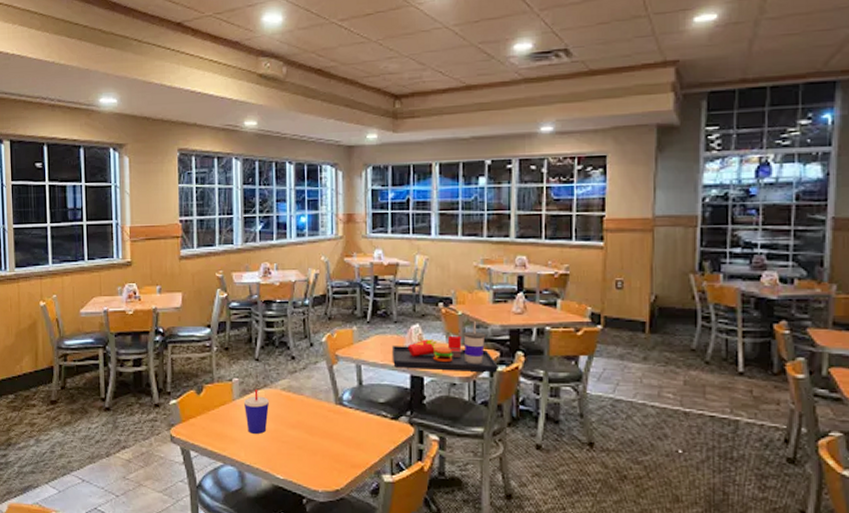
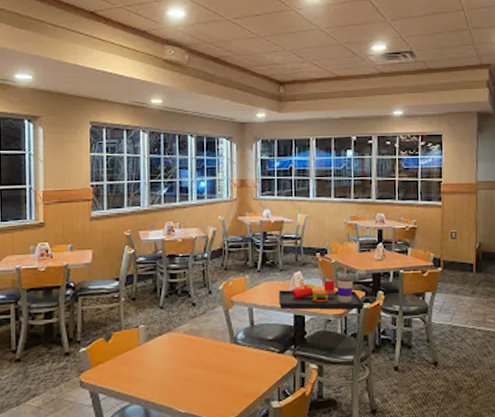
beverage cup: present [243,389,269,434] -> none [149,334,172,374]

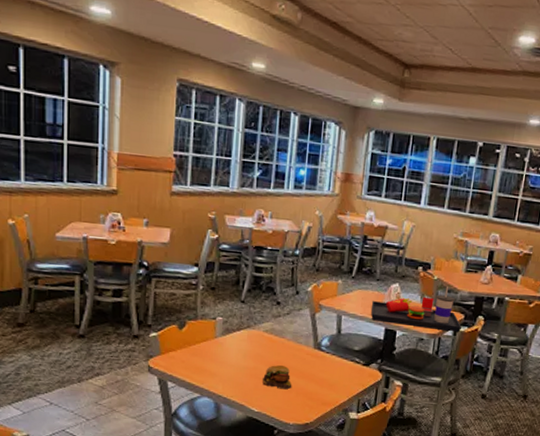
burger: none [186,364,215,387] -> present [262,365,292,389]

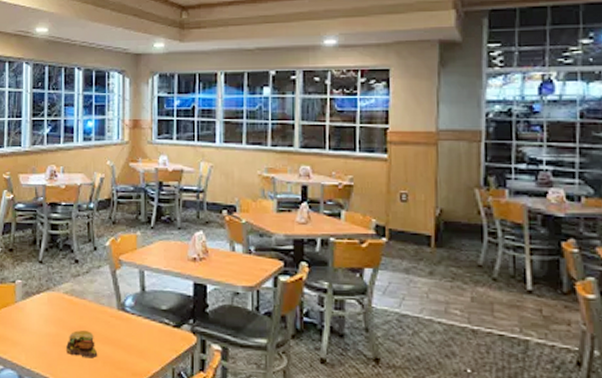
food tray: present [371,286,462,333] -> none [175,230,283,283]

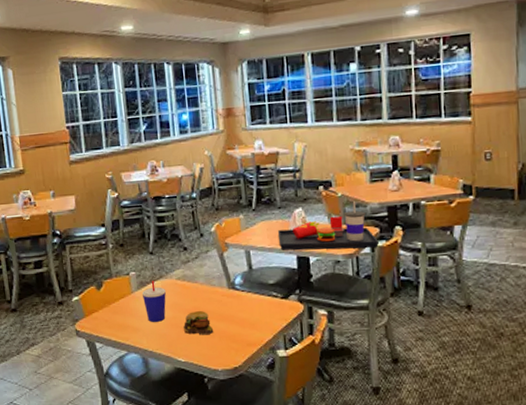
beverage cup: none [26,292,51,338] -> present [141,281,166,322]
food tray: none [175,230,283,283] -> present [277,201,380,250]

